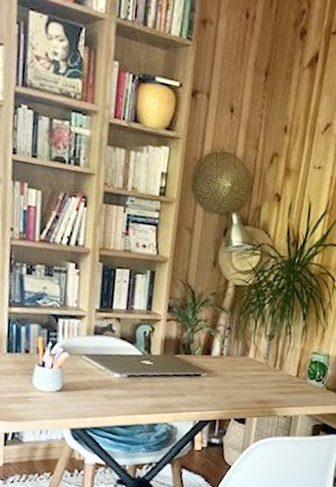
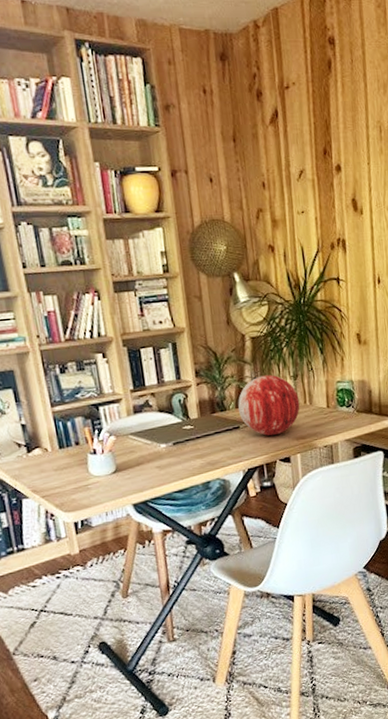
decorative orb: none [204,327,270,393] -> present [238,374,300,436]

